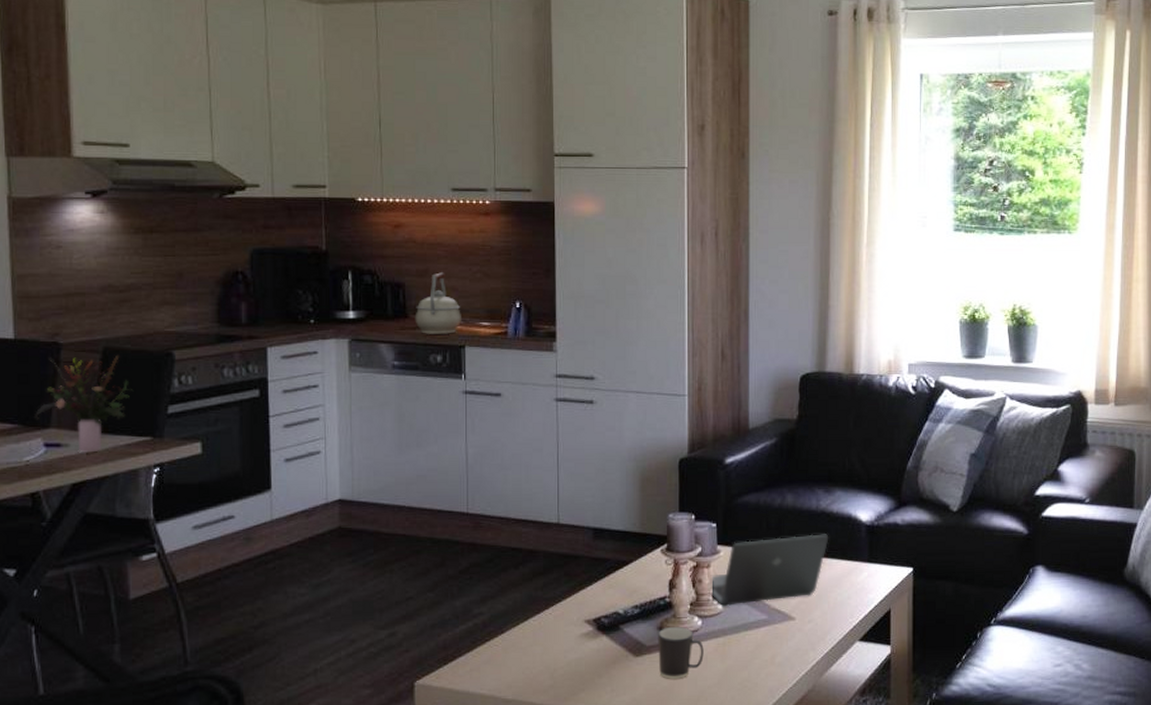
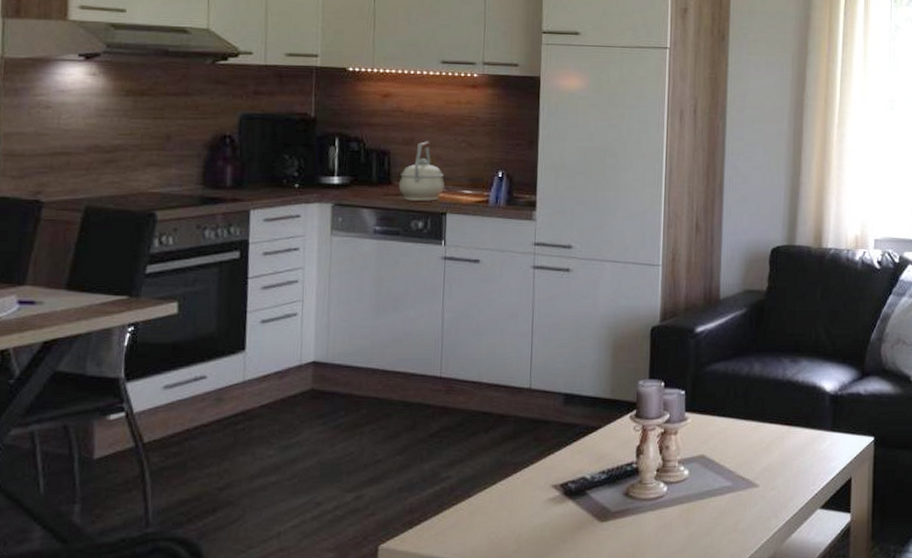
bouquet: present [35,356,134,453] -> none [10,215,113,311]
mug: present [658,626,704,679] -> none [623,492,668,545]
laptop: present [710,534,829,606] -> none [676,402,794,472]

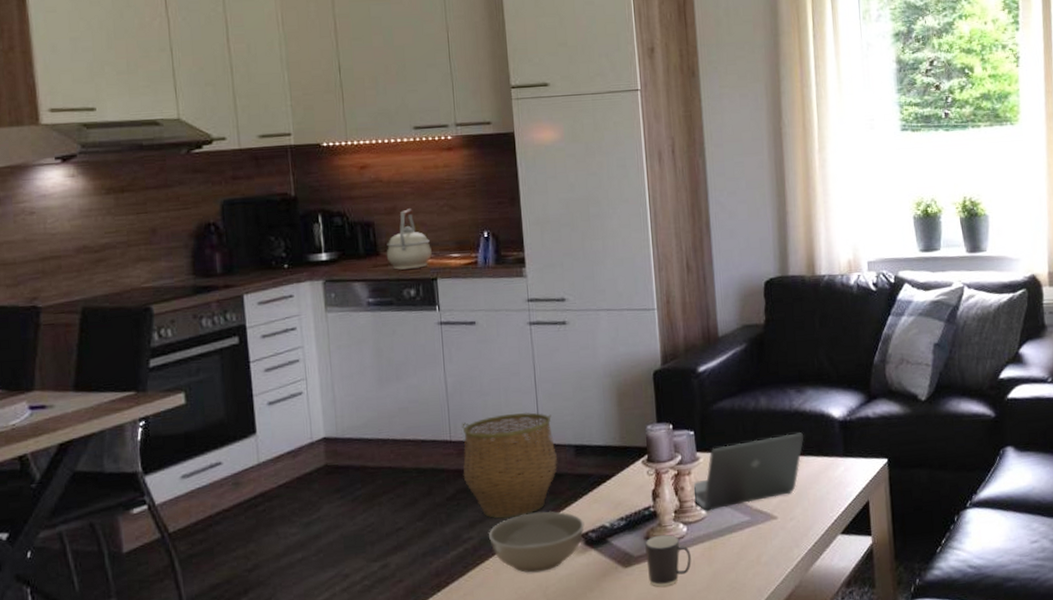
basket: none [448,356,546,461] -> present [462,412,558,519]
bowl: none [466,457,565,519] -> present [488,511,585,573]
mug: none [623,492,668,545] -> present [645,534,691,587]
laptop: none [676,402,794,472] -> present [693,432,804,511]

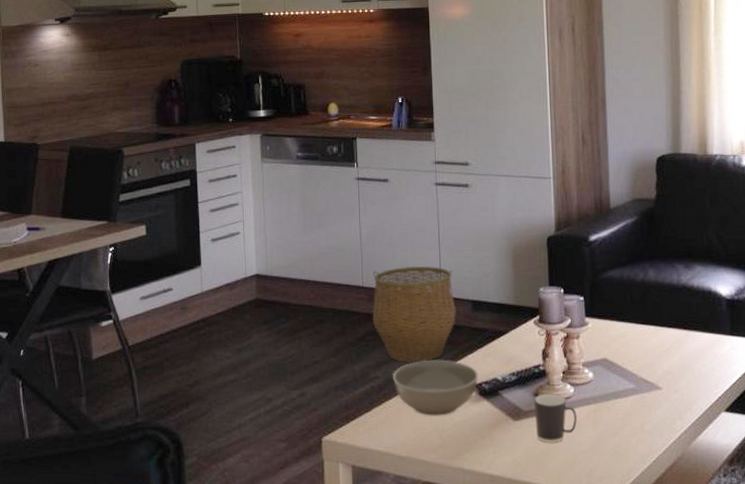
kettle: present [386,208,433,270] -> none [314,74,354,128]
laptop: present [693,432,804,511] -> none [581,307,691,375]

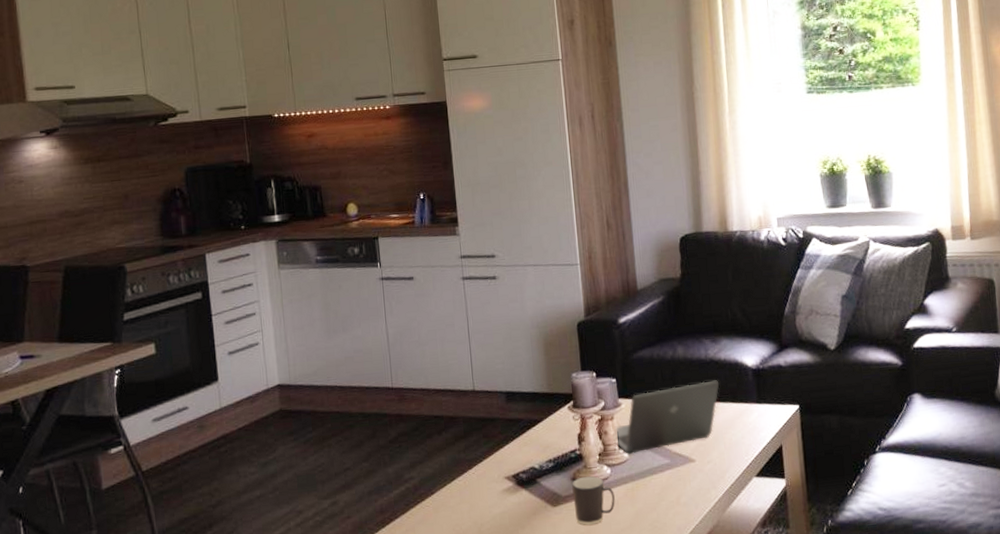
basket: present [372,266,457,363] -> none [402,361,491,461]
bowl: present [392,359,479,416] -> none [427,453,516,511]
laptop: none [581,307,691,375] -> present [615,380,720,454]

